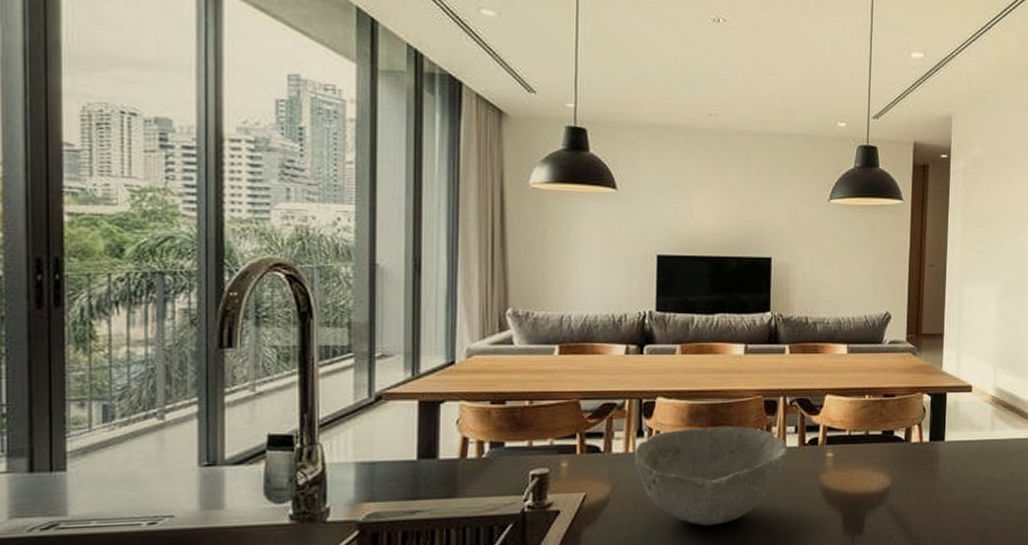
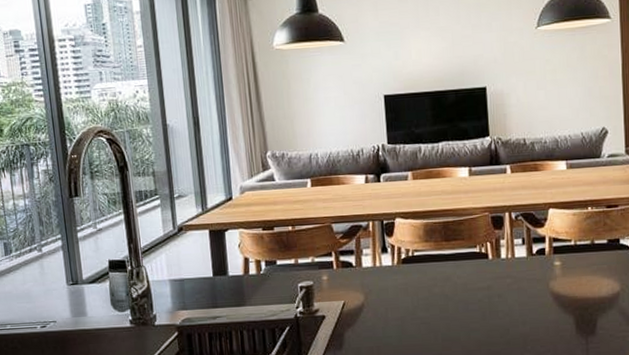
bowl: present [634,426,788,526] -> none [381,240,517,328]

